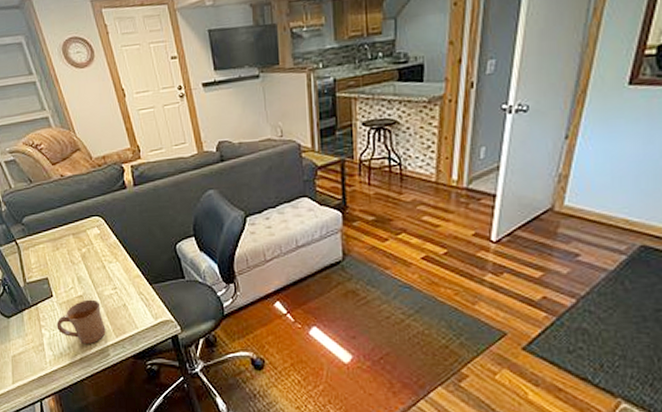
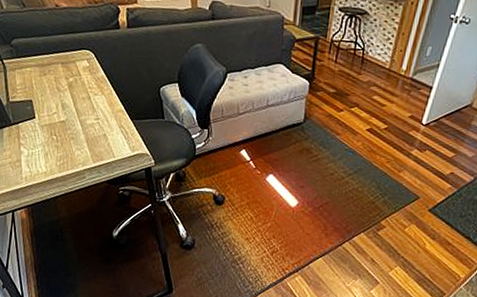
mug: present [56,299,106,345] -> none [36,125,84,167]

